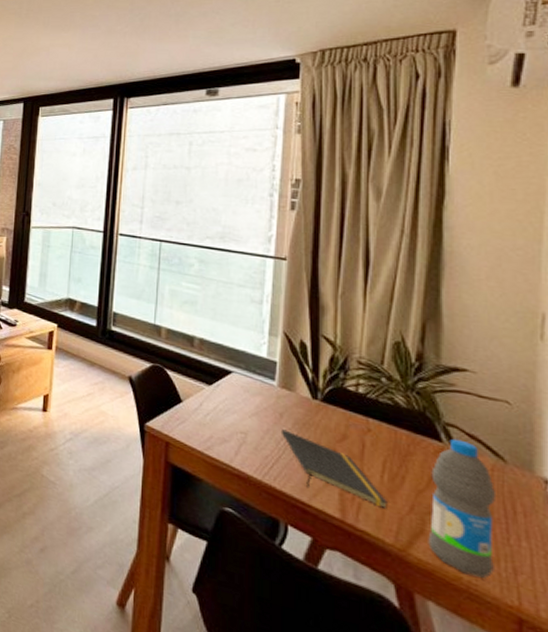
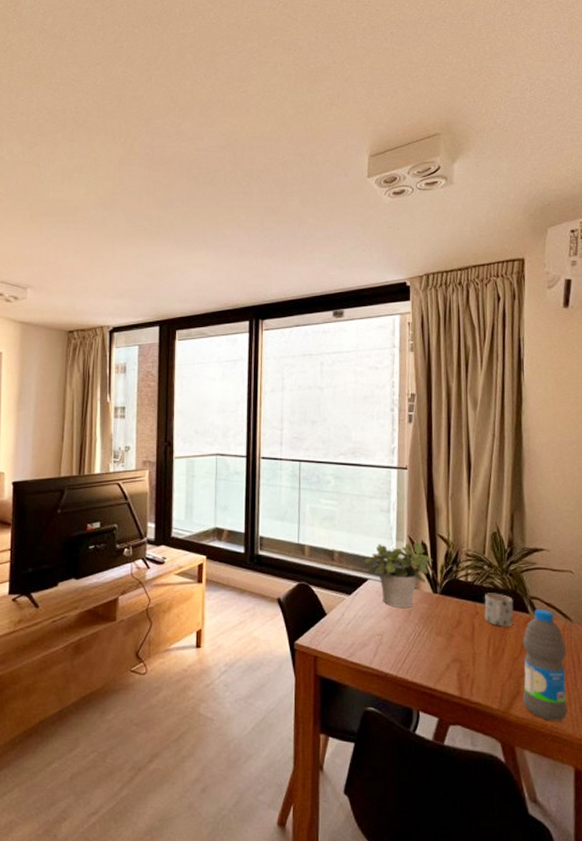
potted plant: none [228,336,314,410] -> present [363,542,433,609]
notepad: present [280,429,387,509] -> none [410,625,493,679]
mug: none [379,409,420,454] -> present [484,593,514,628]

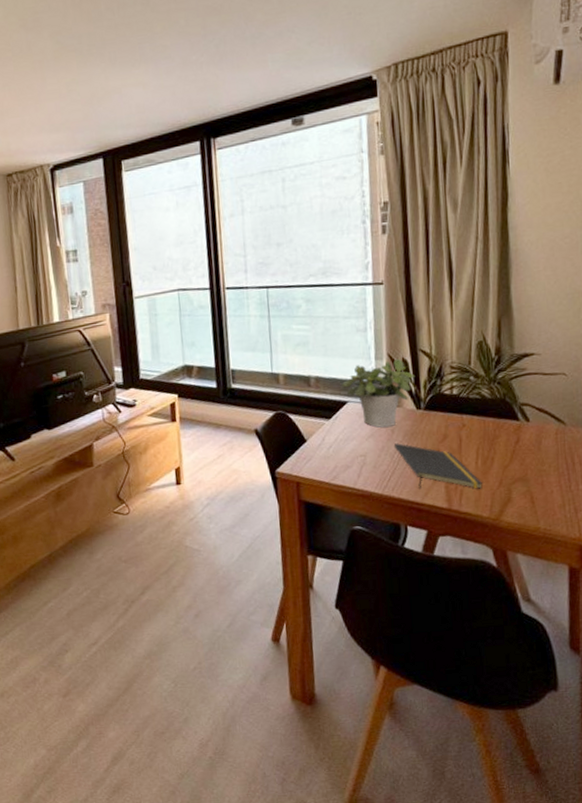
notepad: none [410,625,493,679] -> present [393,443,483,490]
mug: present [484,593,514,628] -> none [471,403,503,437]
water bottle: present [522,609,568,721] -> none [513,415,562,524]

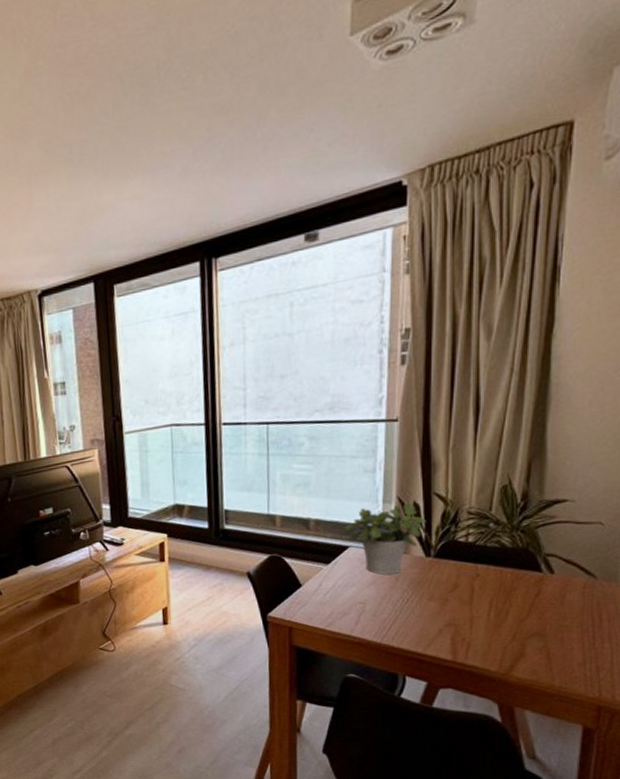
notepad: present [393,443,483,490] -> none [397,591,493,642]

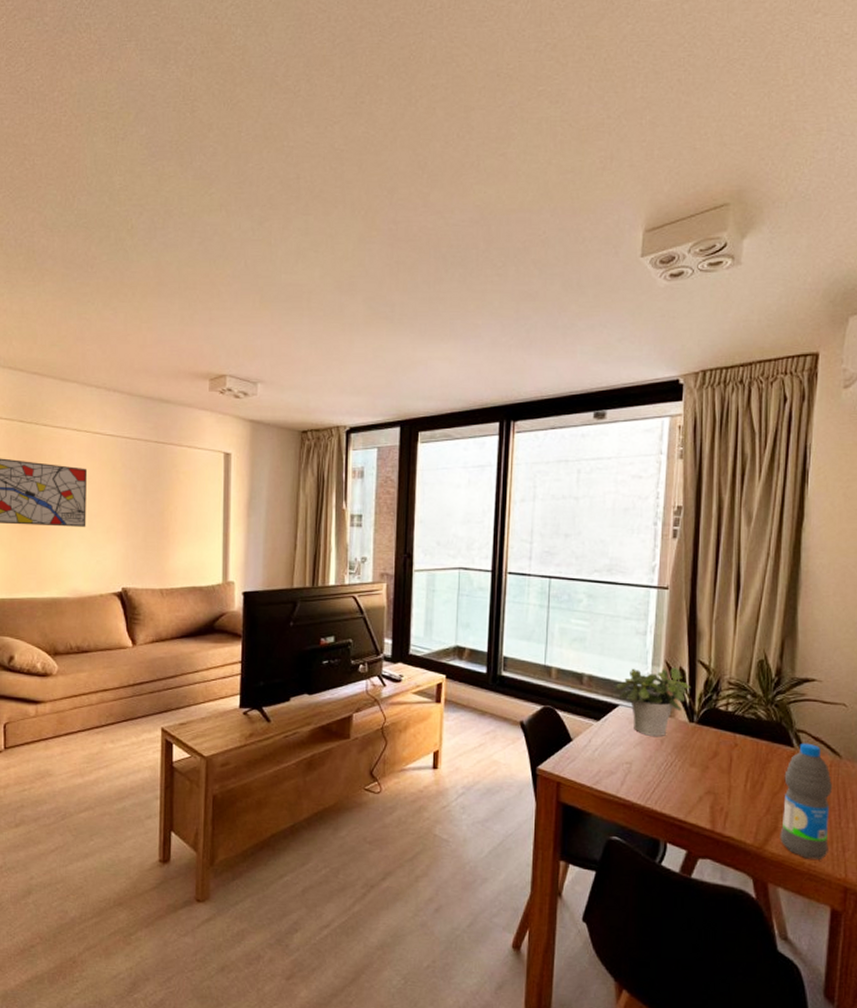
water bottle: none [527,566,585,681] -> present [780,743,832,860]

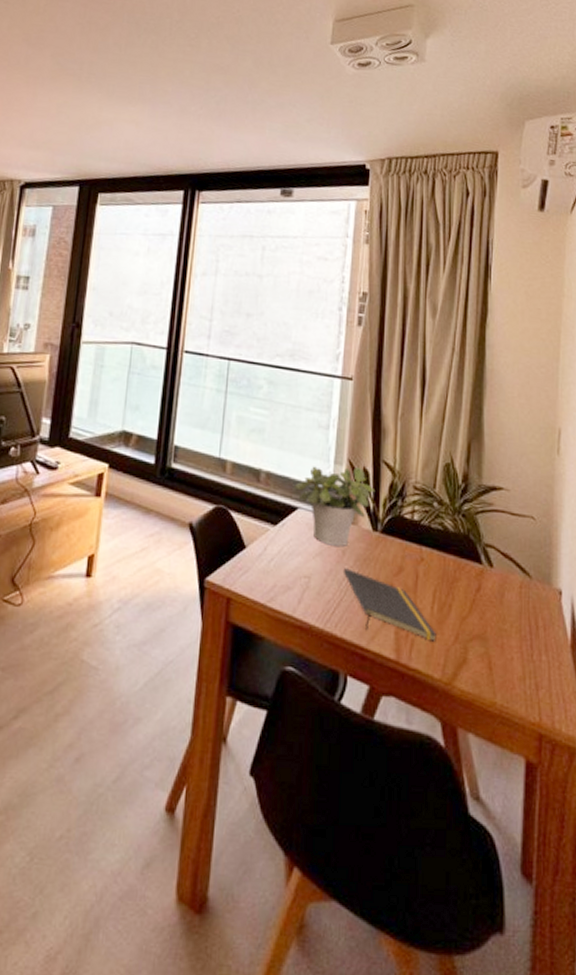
notepad: none [661,755,749,814] -> present [343,568,436,642]
water bottle: present [780,743,832,860] -> none [469,559,523,699]

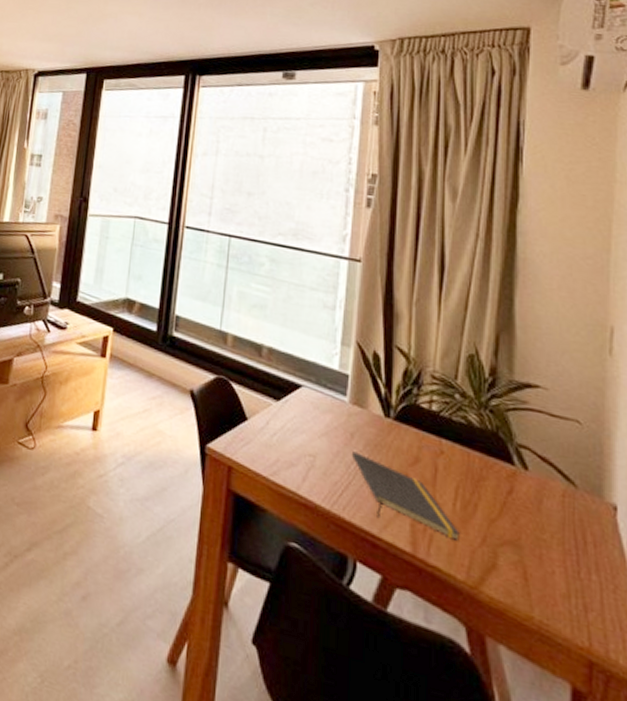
potted plant: present [294,466,376,547] -> none [298,345,387,430]

